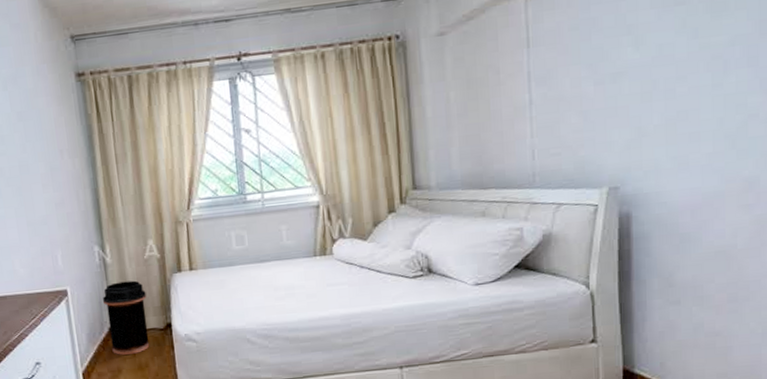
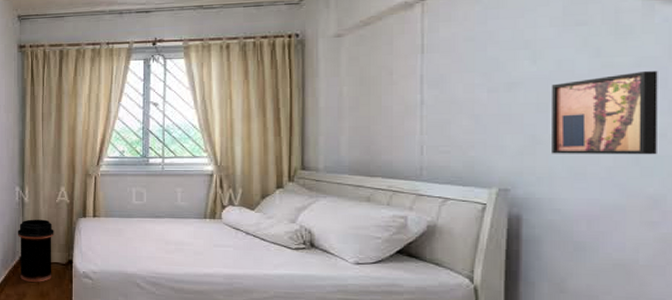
wall art: none [655,49,751,146] -> present [552,71,658,155]

